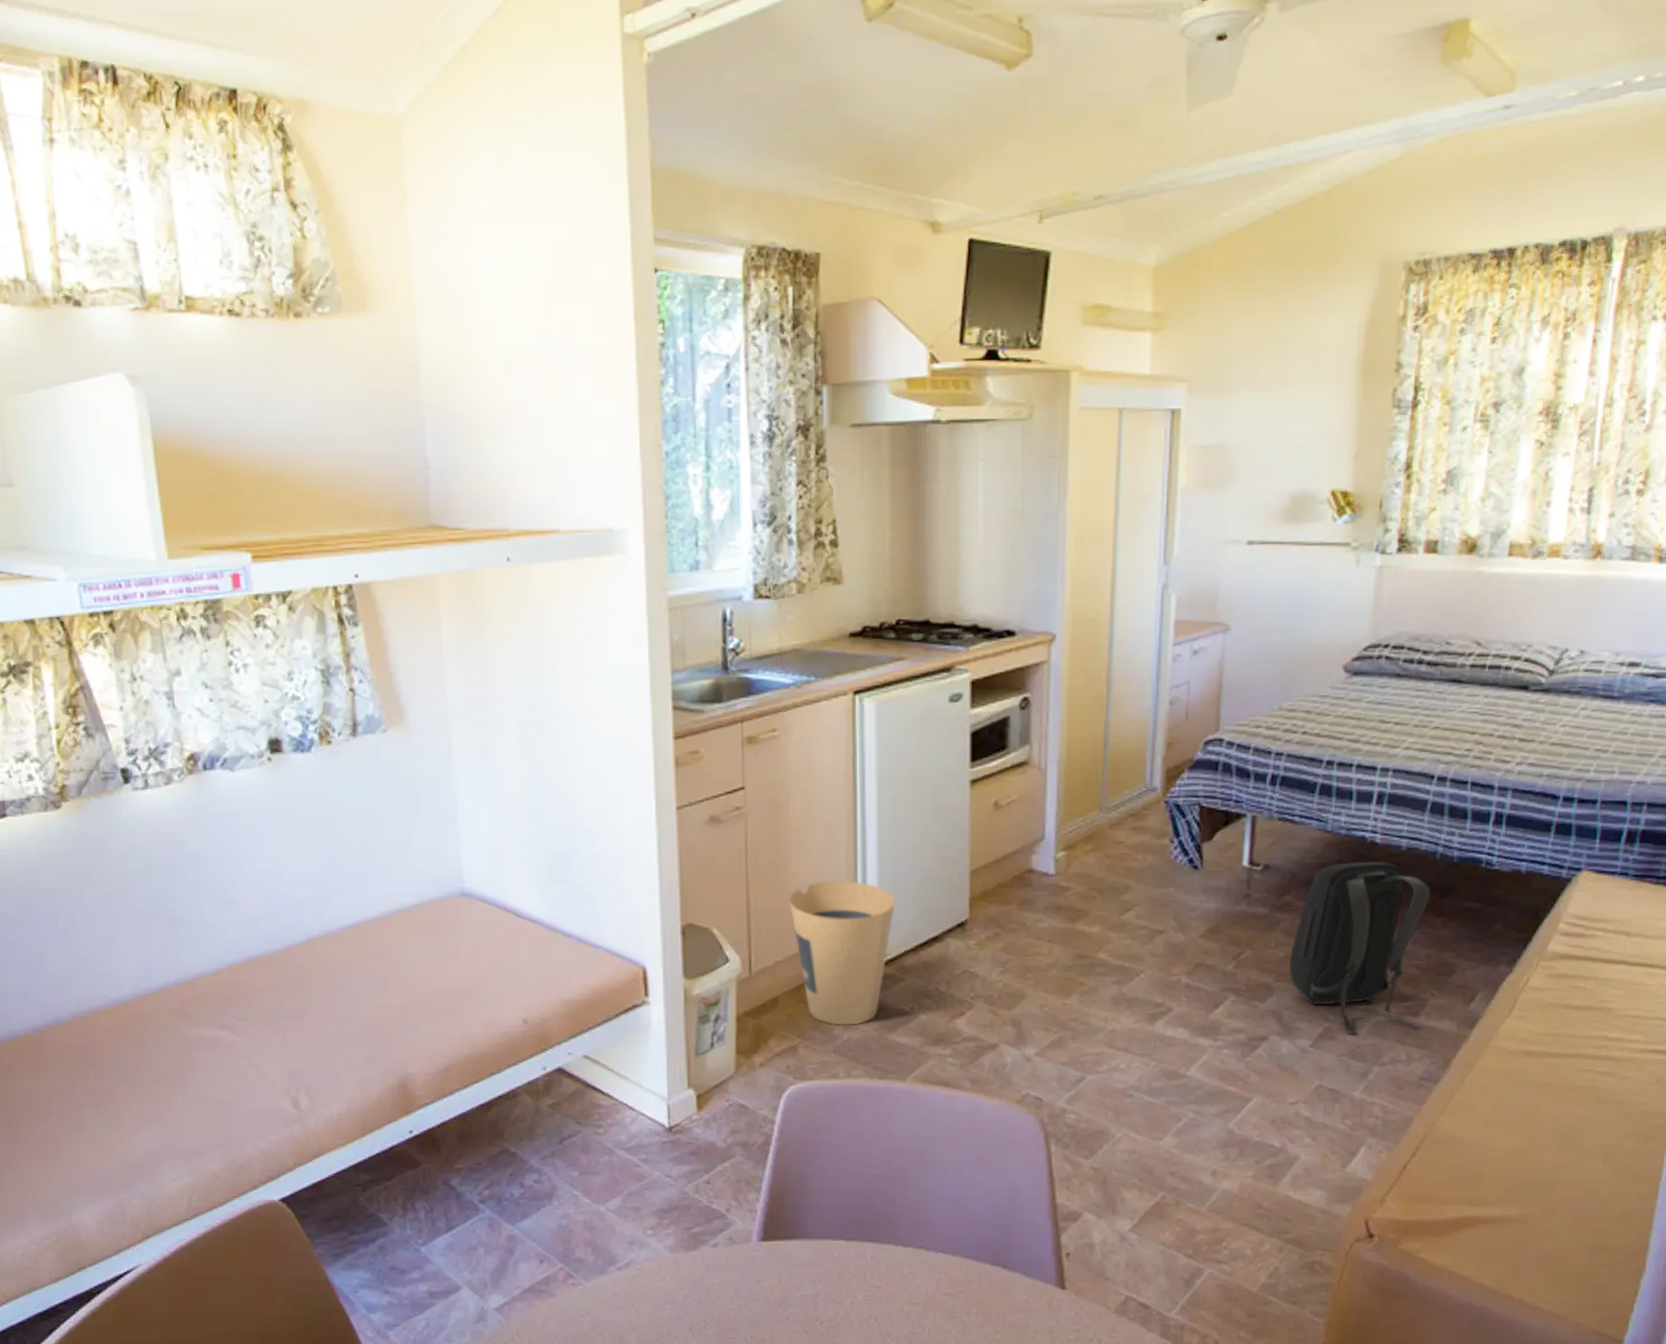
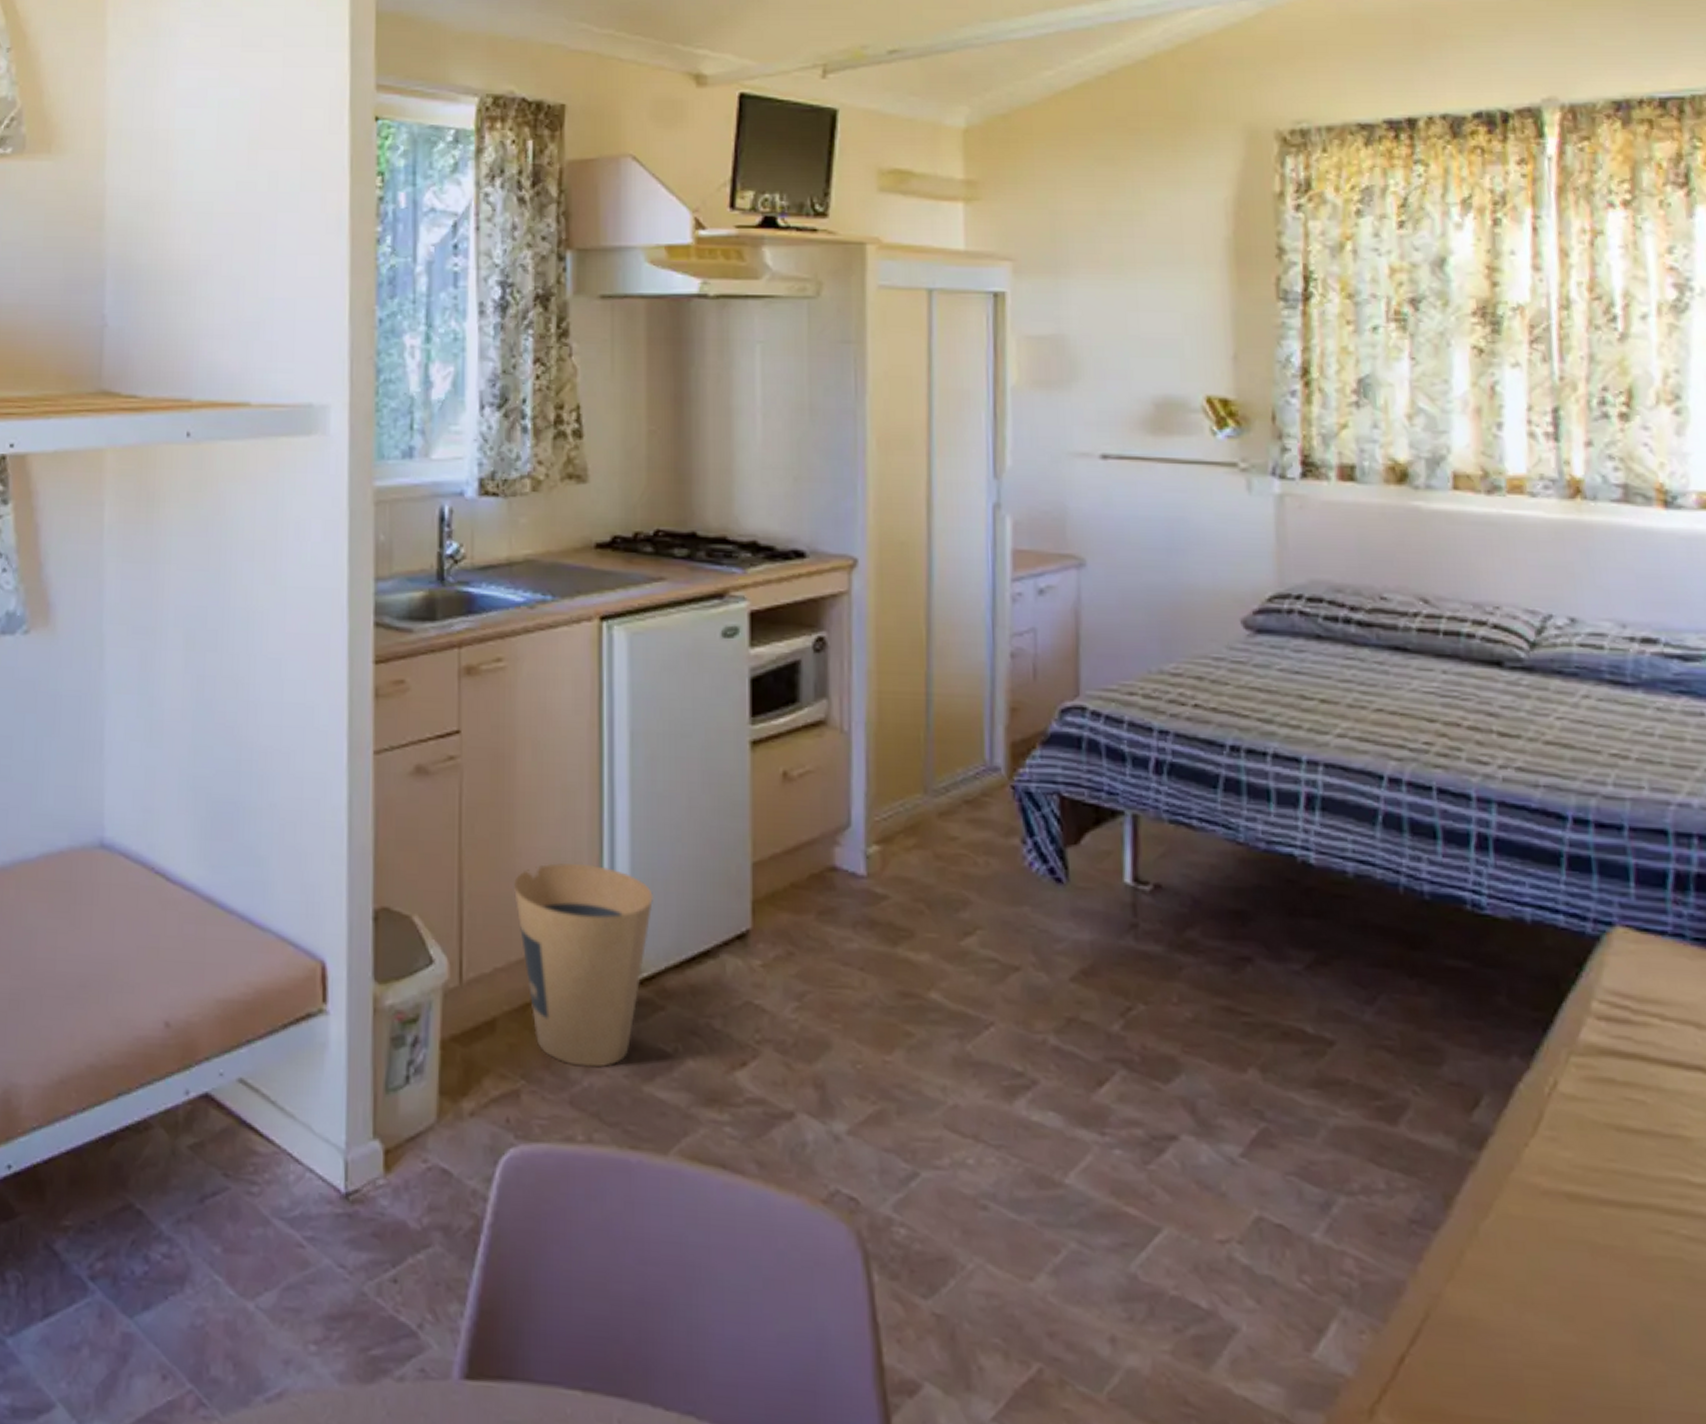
backpack: present [1289,861,1431,1035] -> none [1200,888,1404,1145]

